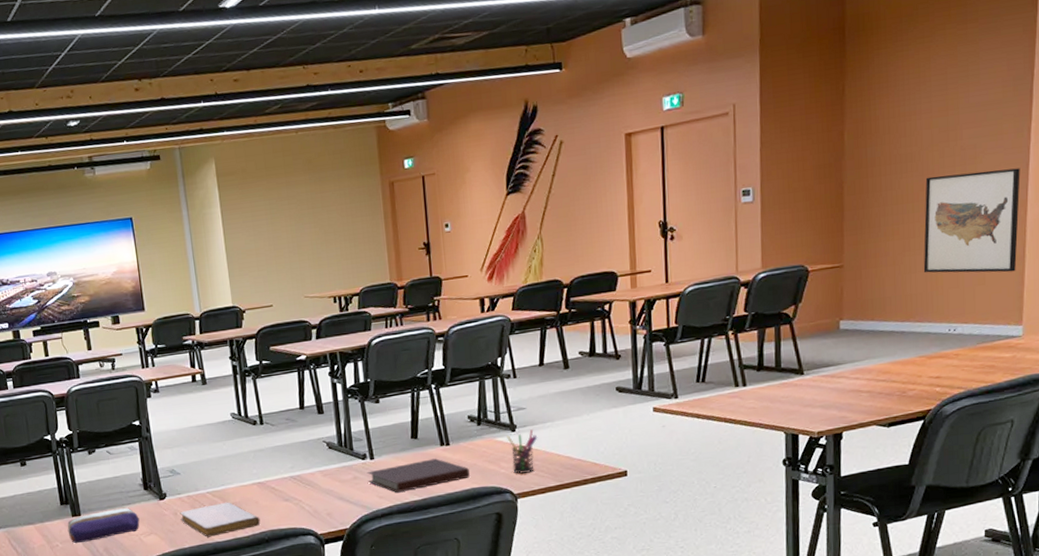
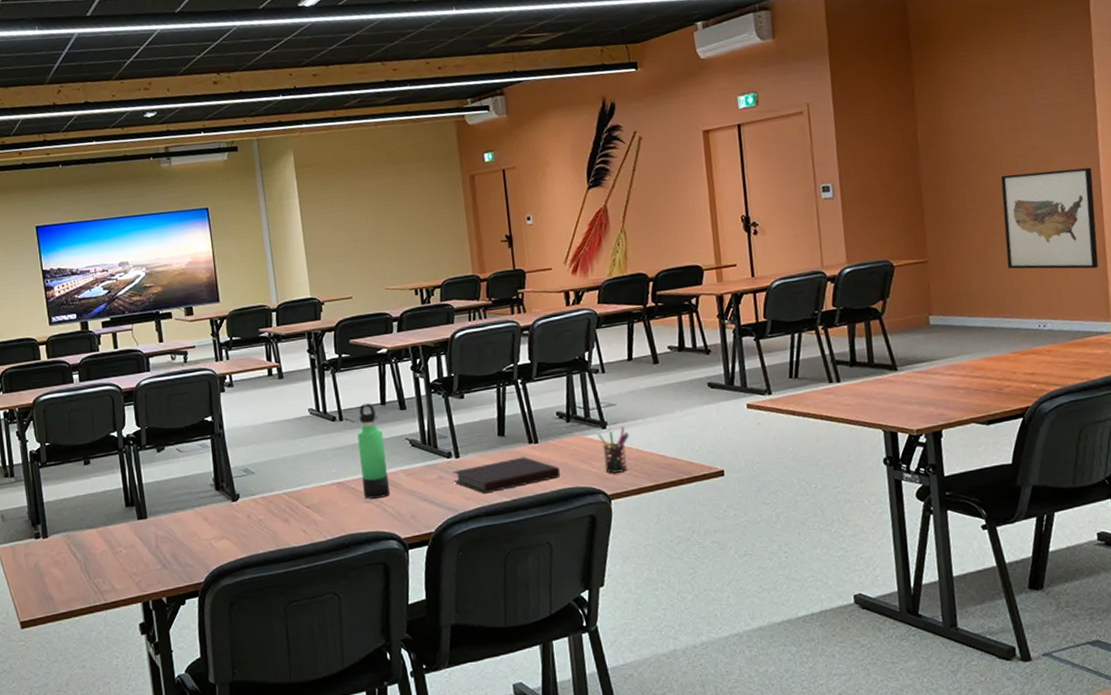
pencil case: present [67,508,140,544] -> none [132,510,211,550]
notebook: present [180,502,261,537] -> none [253,503,340,542]
thermos bottle: none [277,407,307,498] -> present [357,403,390,499]

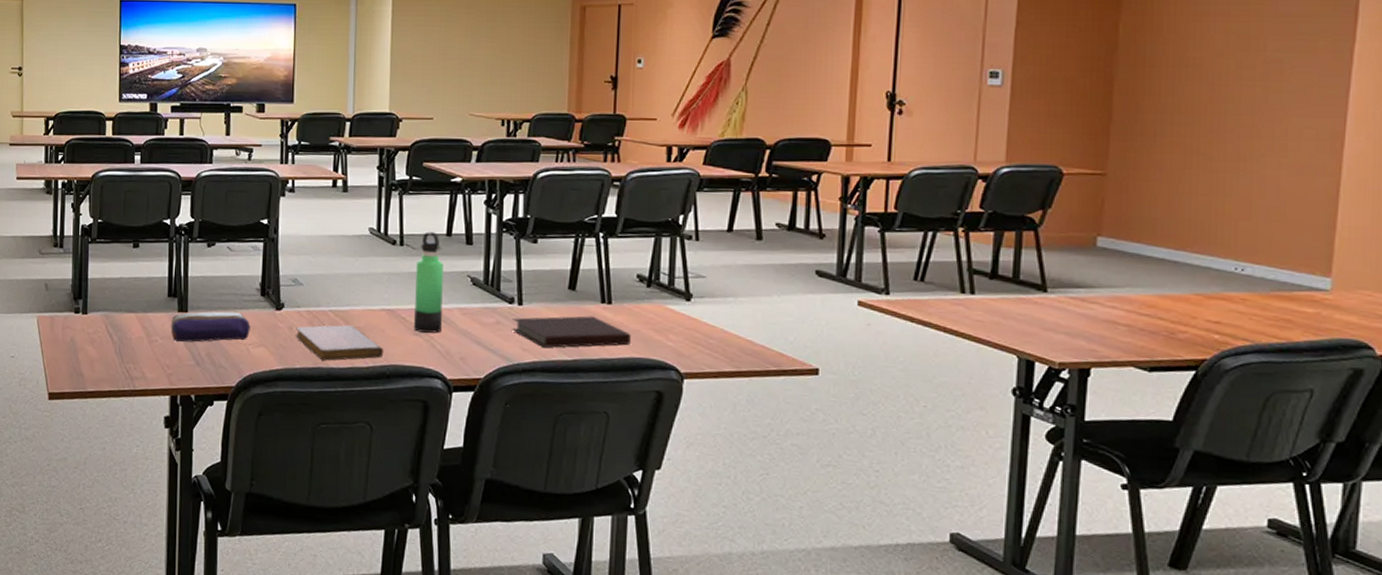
pencil case: none [132,510,211,550] -> present [170,311,250,343]
notebook: none [253,503,340,542] -> present [295,324,384,361]
pen holder: present [597,426,630,474] -> none [679,302,716,352]
wall art: present [1000,167,1099,269] -> none [1207,88,1338,213]

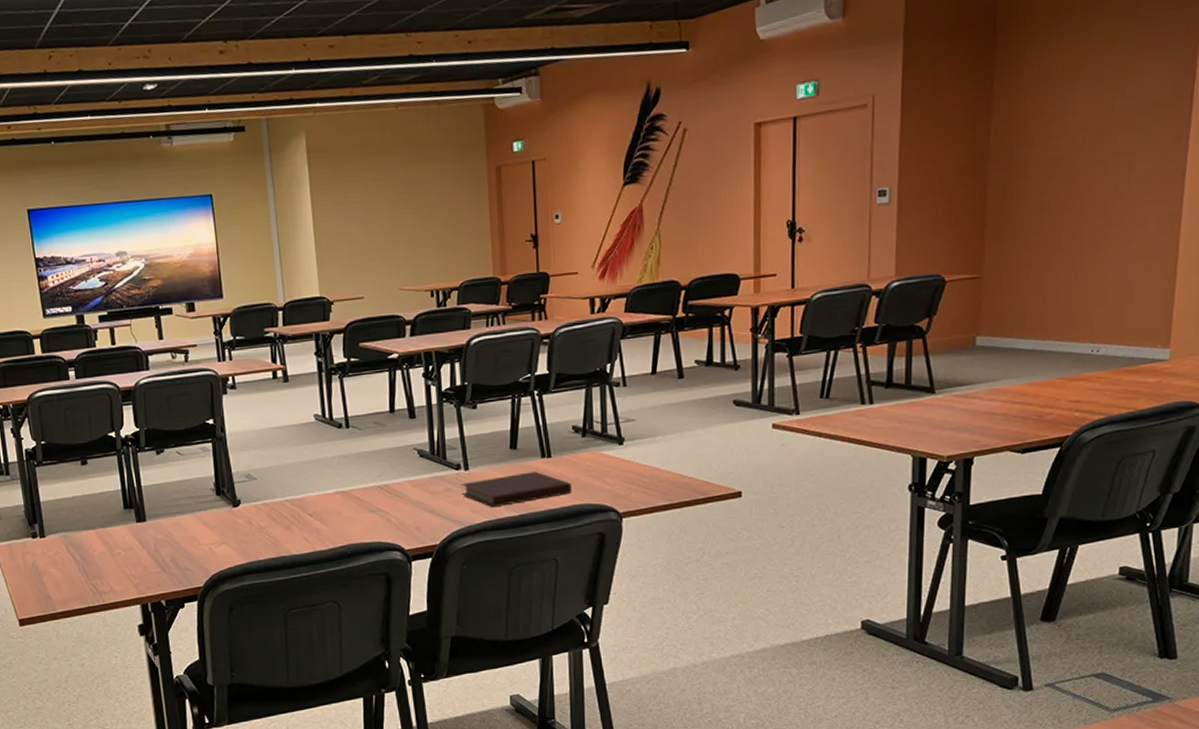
pencil case: present [170,311,250,343] -> none [130,514,211,552]
notebook: present [295,324,384,361] -> none [255,511,343,550]
thermos bottle: present [413,232,444,333] -> none [364,410,395,509]

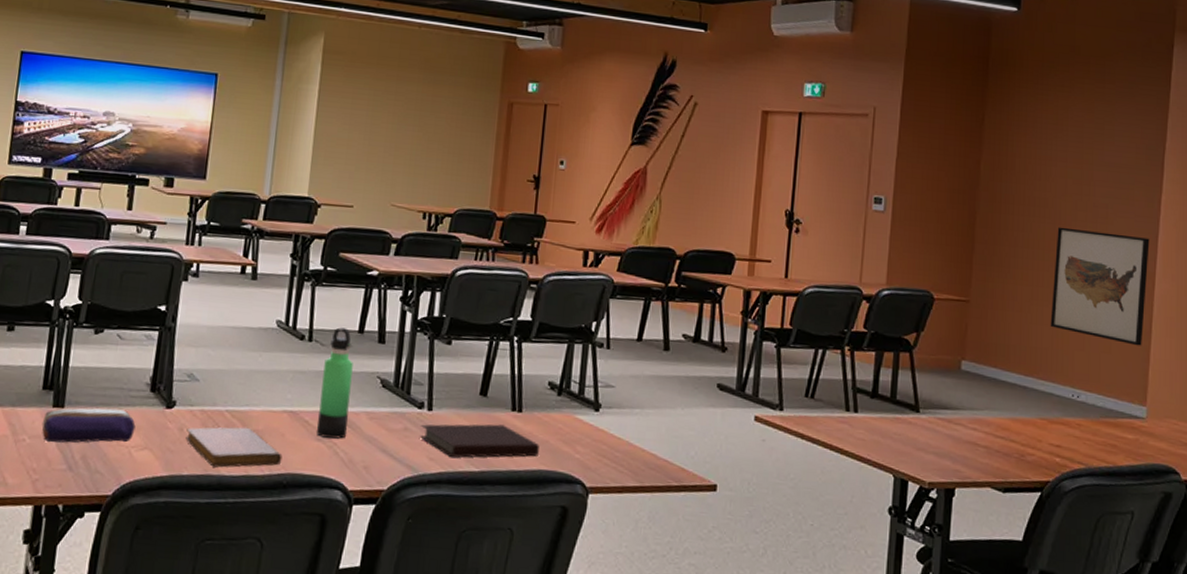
pencil case: none [130,514,211,552] -> present [41,407,136,443]
notebook: none [255,511,343,550] -> present [185,427,283,468]
thermos bottle: none [364,410,395,509] -> present [317,327,353,439]
wall art: none [1067,177,1176,291] -> present [1050,227,1150,346]

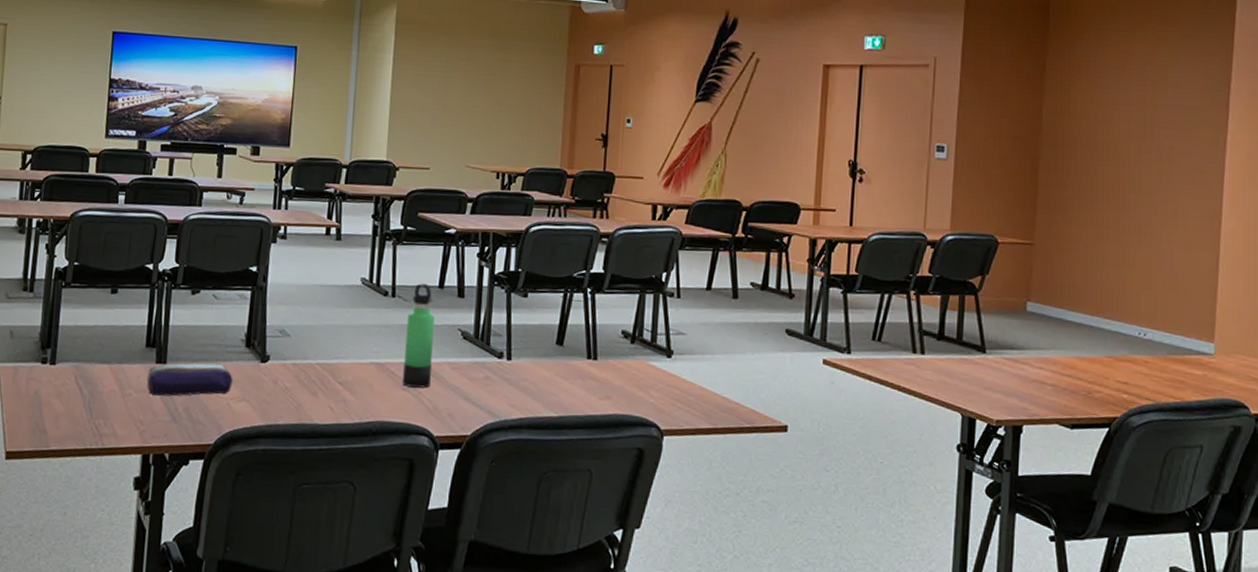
notebook: present [185,427,283,468] -> none [280,378,371,417]
notebook: present [419,424,539,458] -> none [499,371,615,404]
wall art: present [1050,227,1150,346] -> none [1115,169,1215,284]

